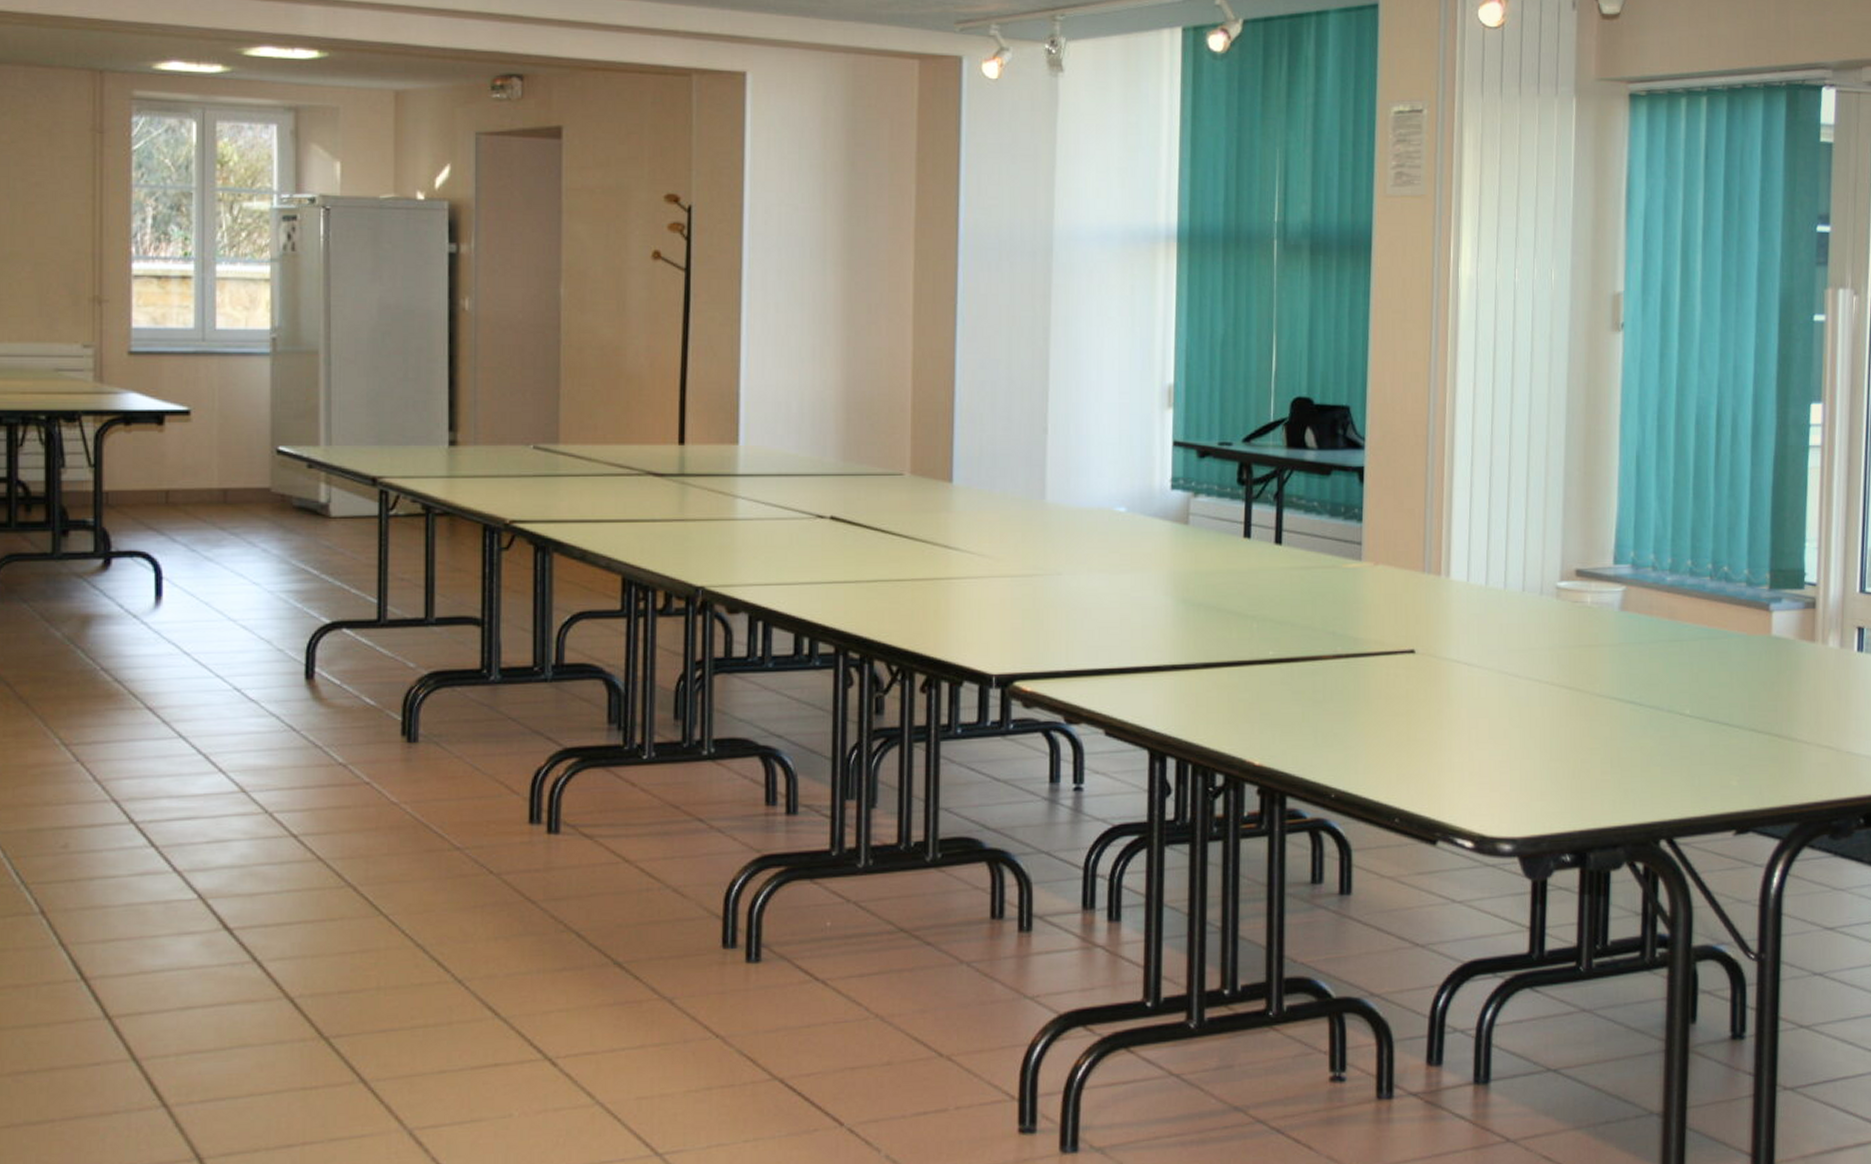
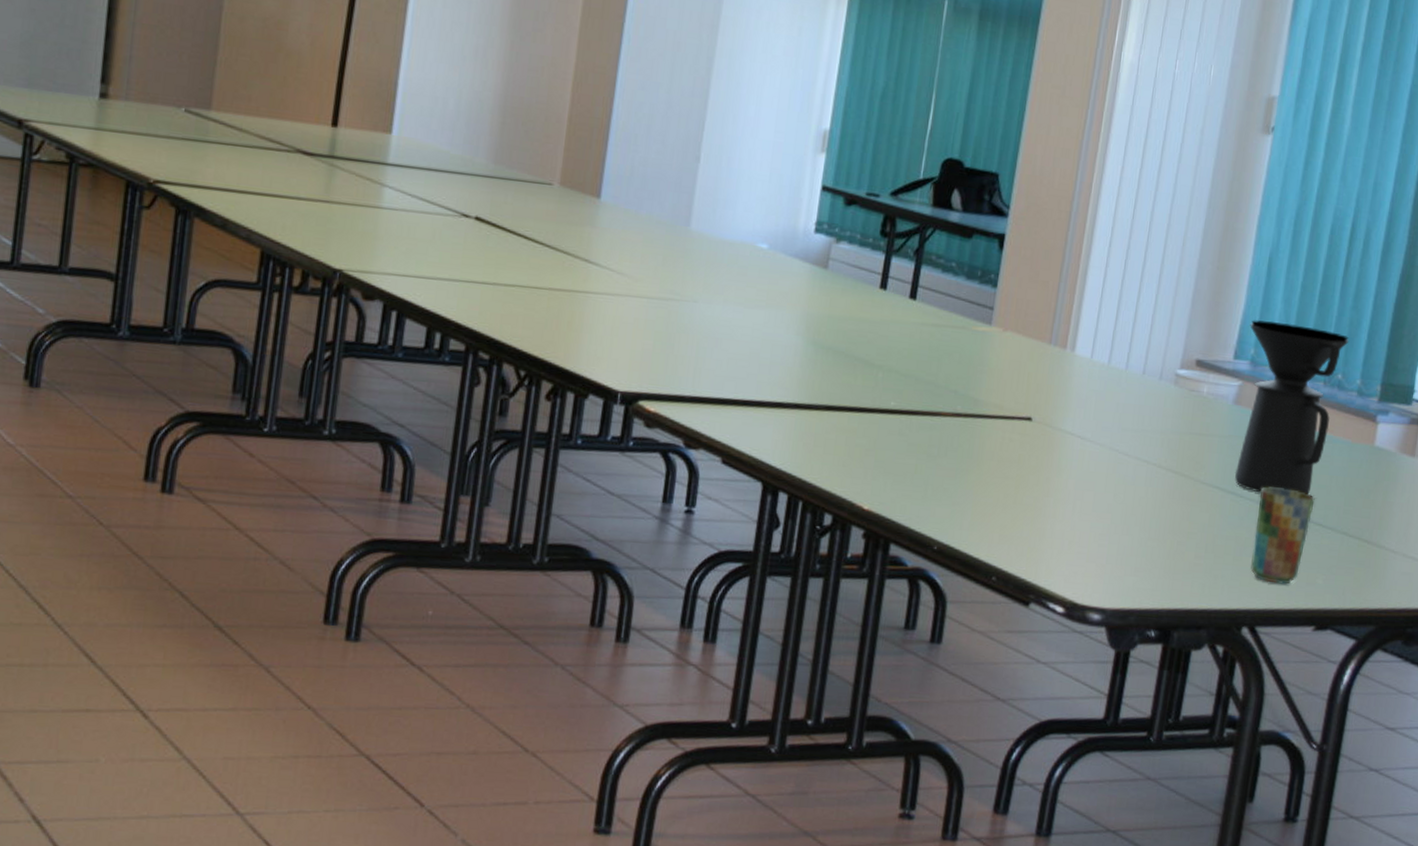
coffee maker: none [1626,520,1731,699] -> present [1234,320,1349,494]
cup: none [1659,691,1717,791] -> present [1251,486,1315,584]

